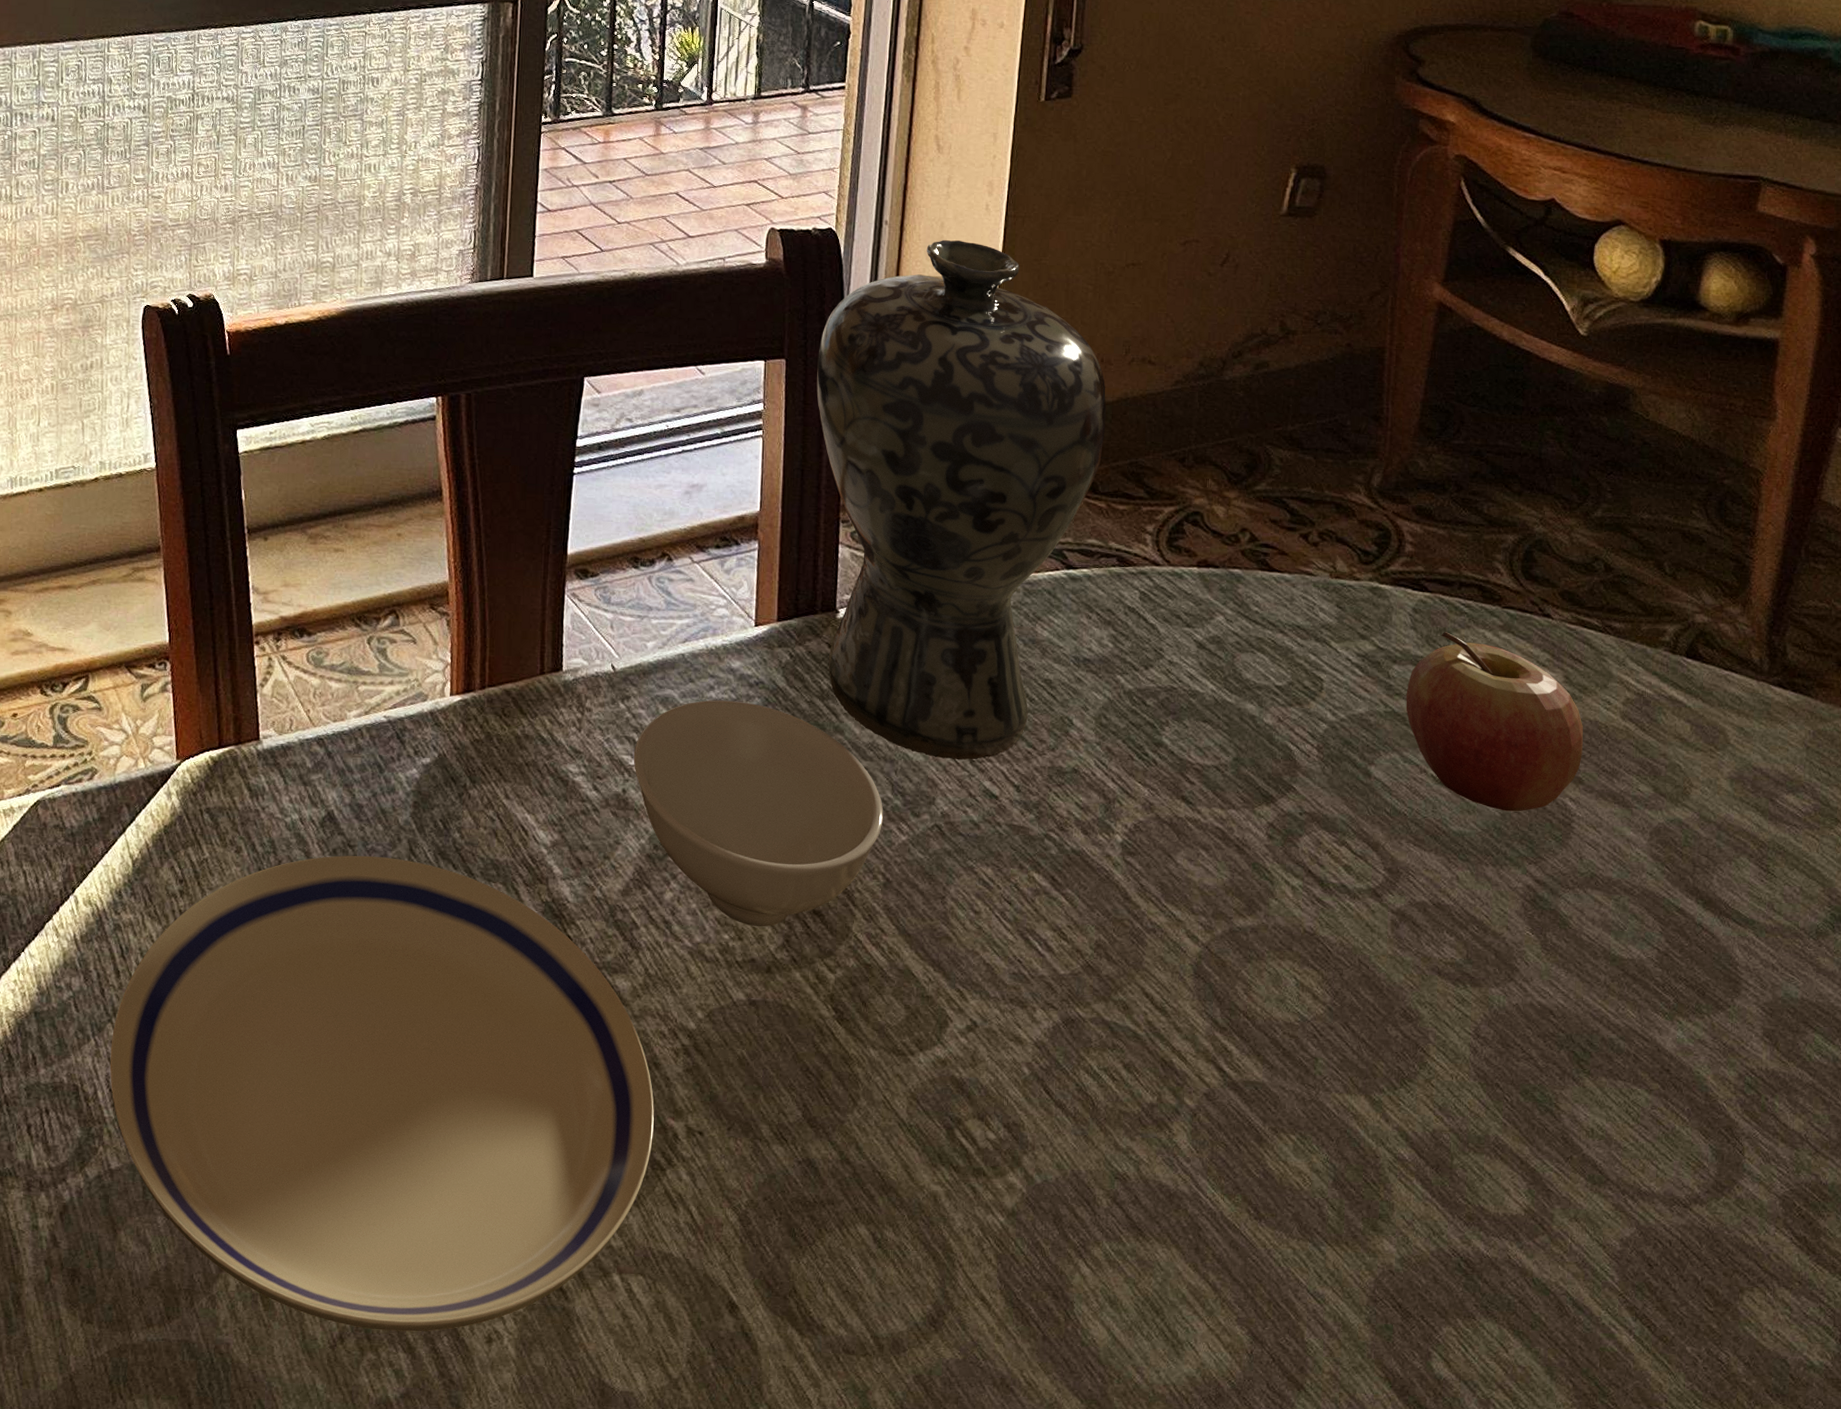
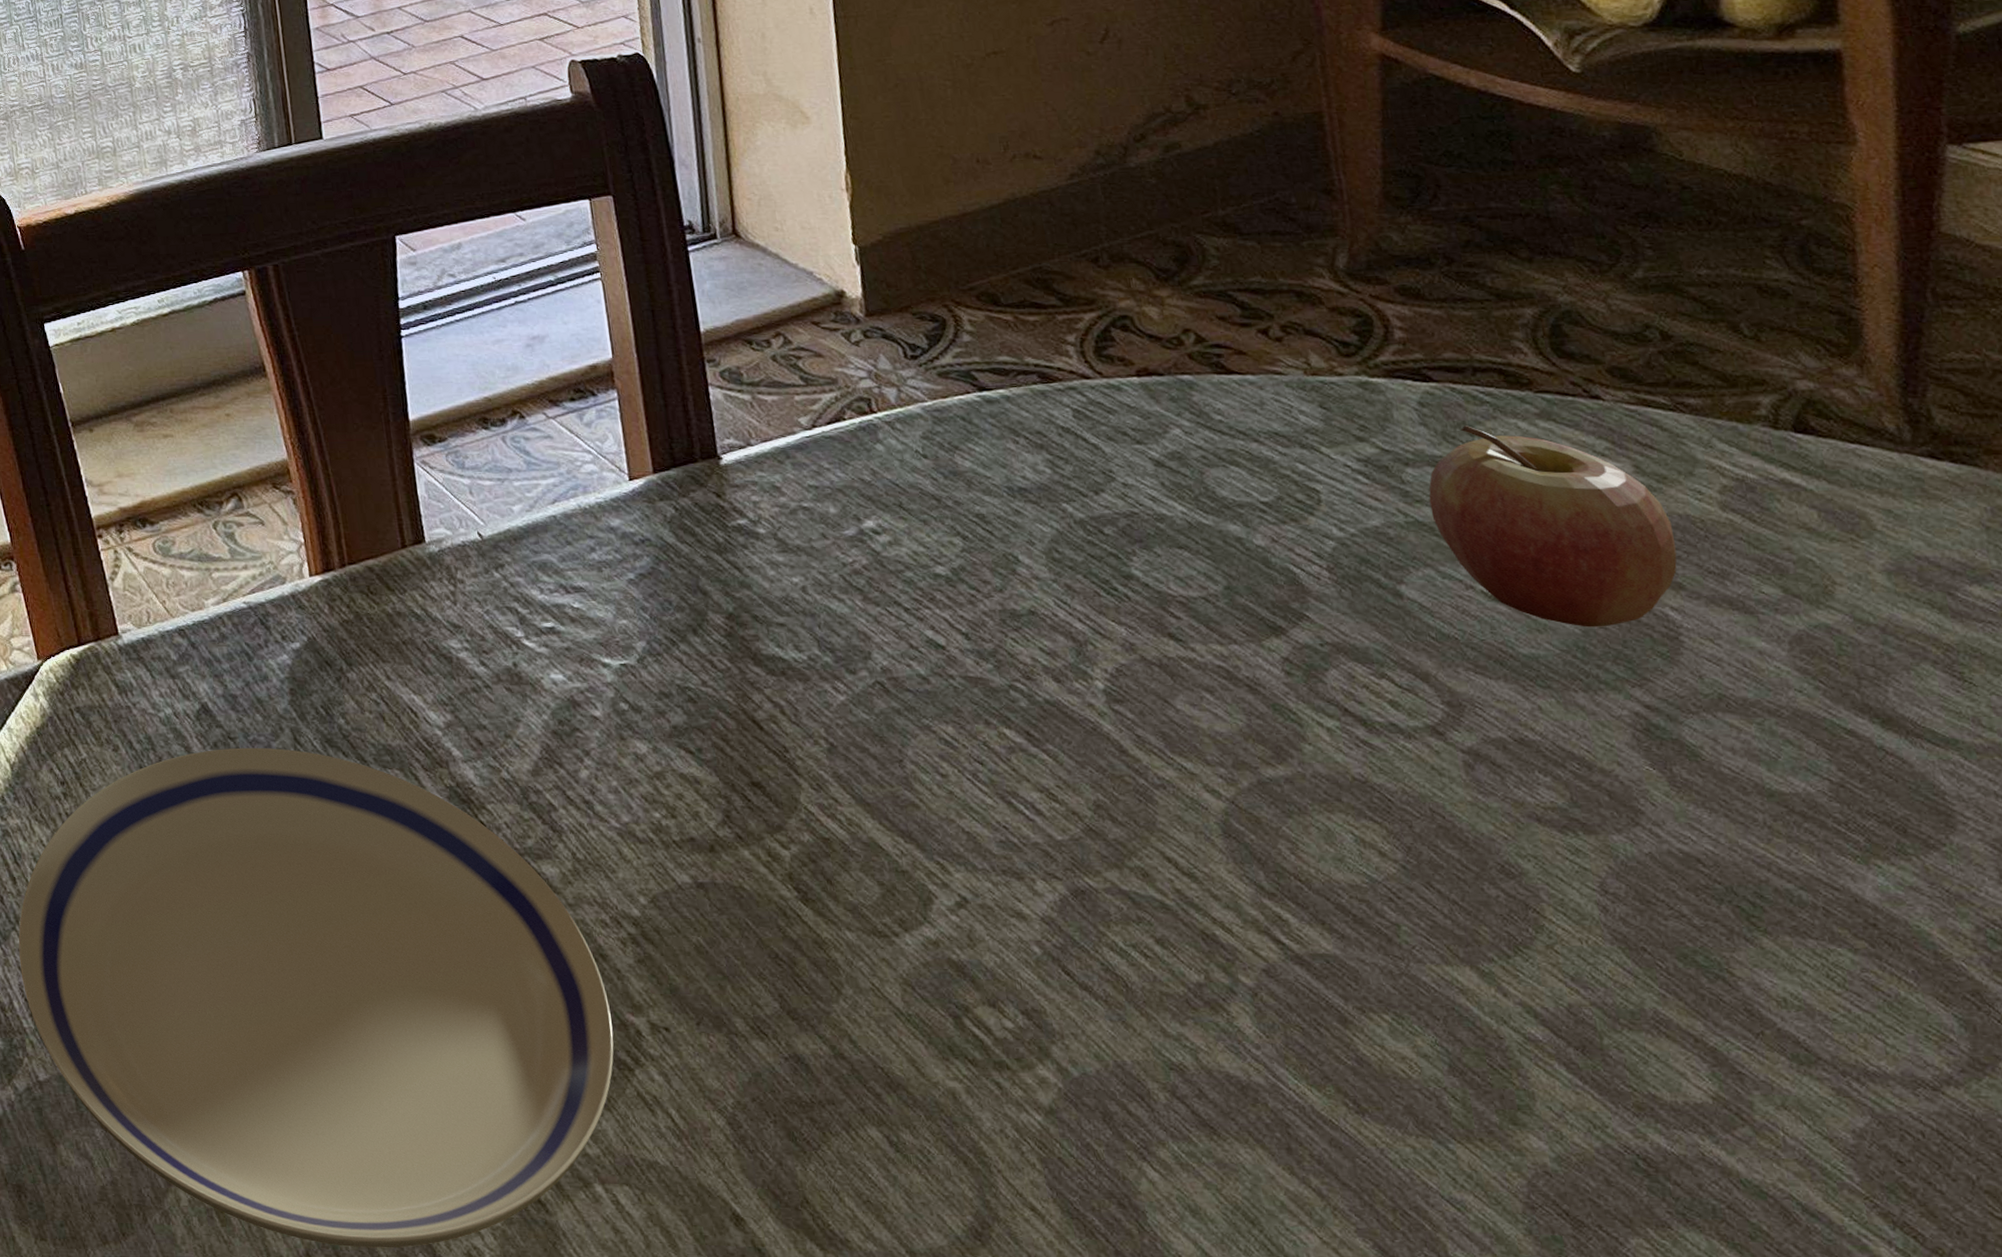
bowl: present [633,700,884,927] -> none [518,561,815,803]
vase: present [816,240,1107,760] -> none [647,50,998,610]

